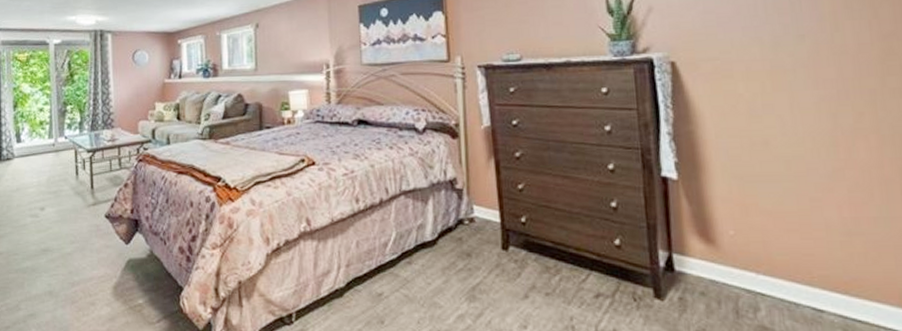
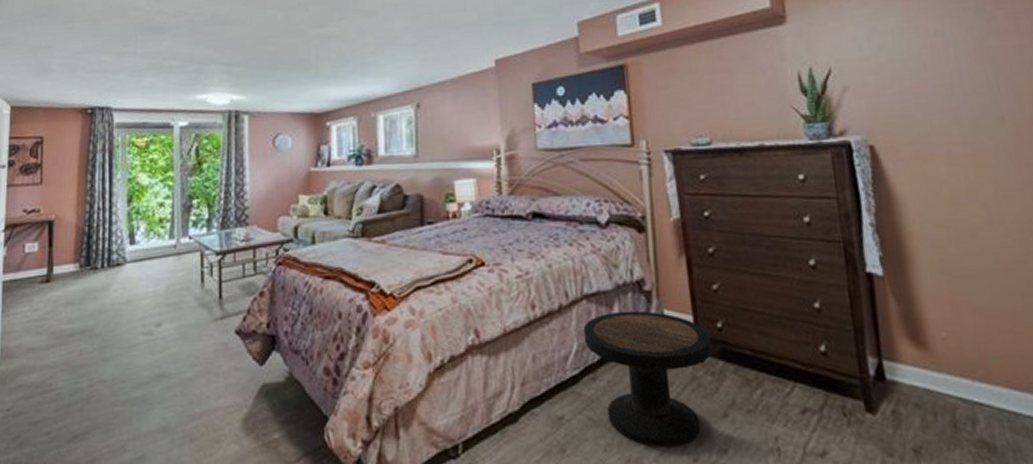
side table: none [401,206,516,322] -> present [583,311,712,447]

